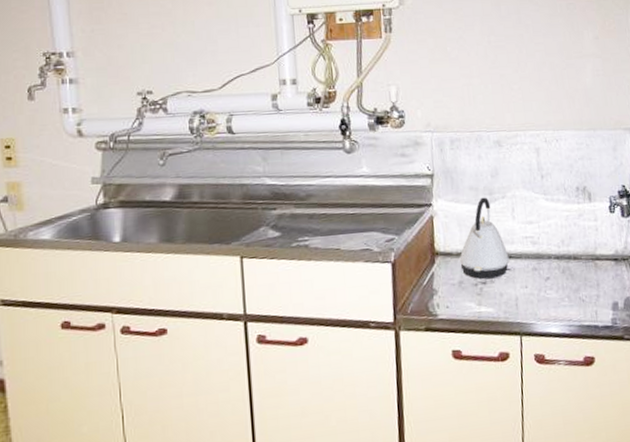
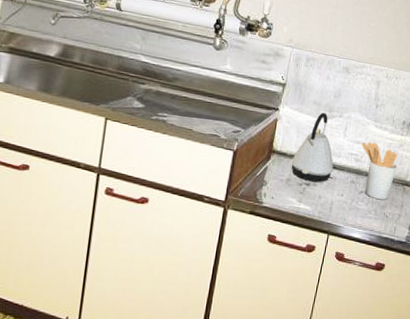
utensil holder: none [534,218,582,283] -> present [361,142,398,200]

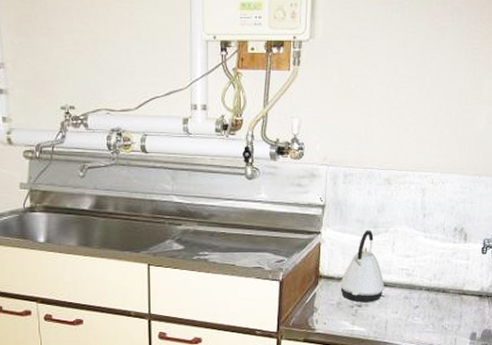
utensil holder: present [361,142,398,200] -> none [411,254,452,312]

